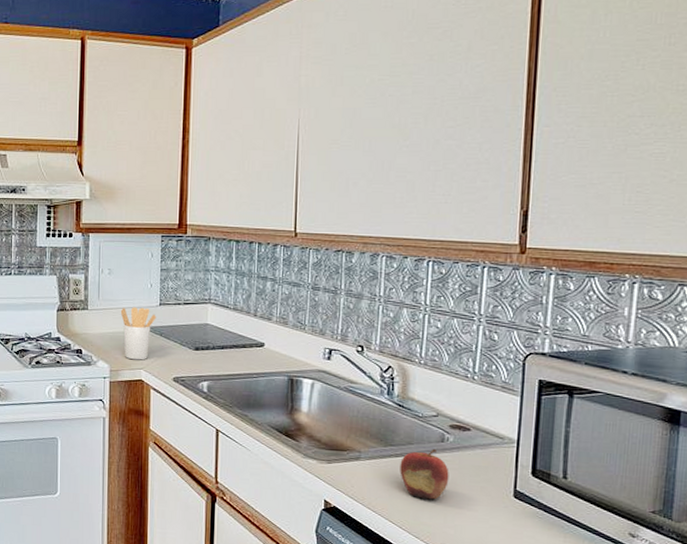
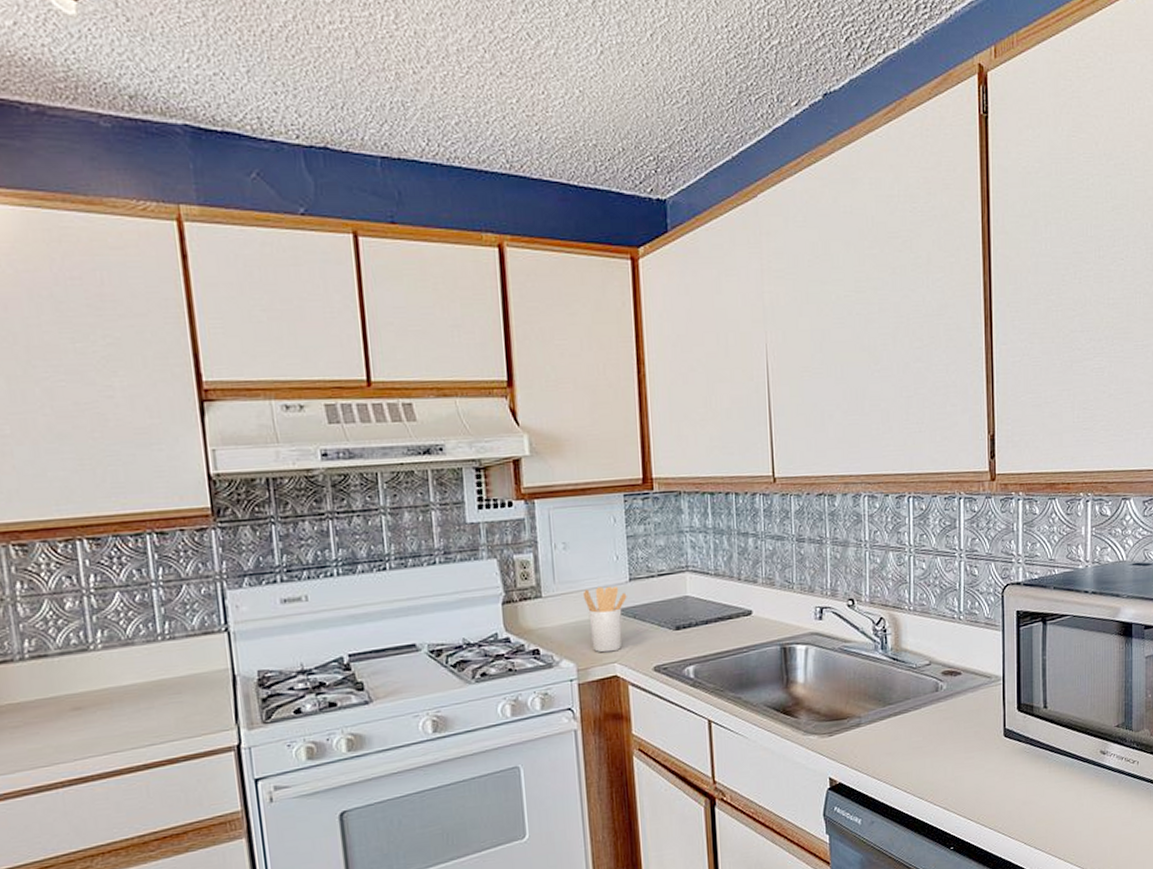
fruit: present [400,448,449,500] -> none [899,700,946,756]

